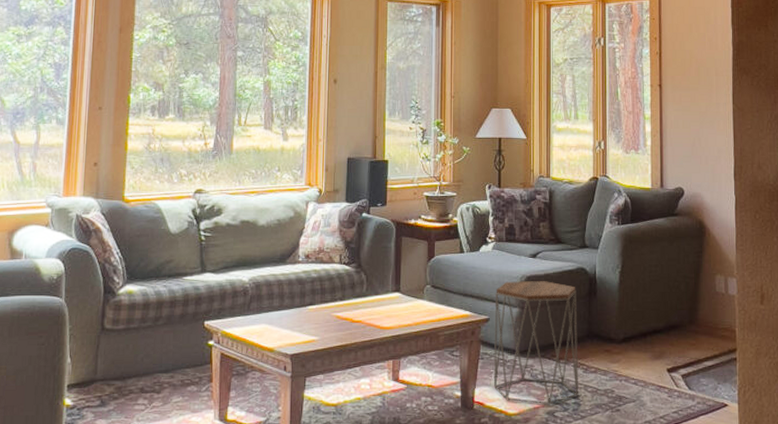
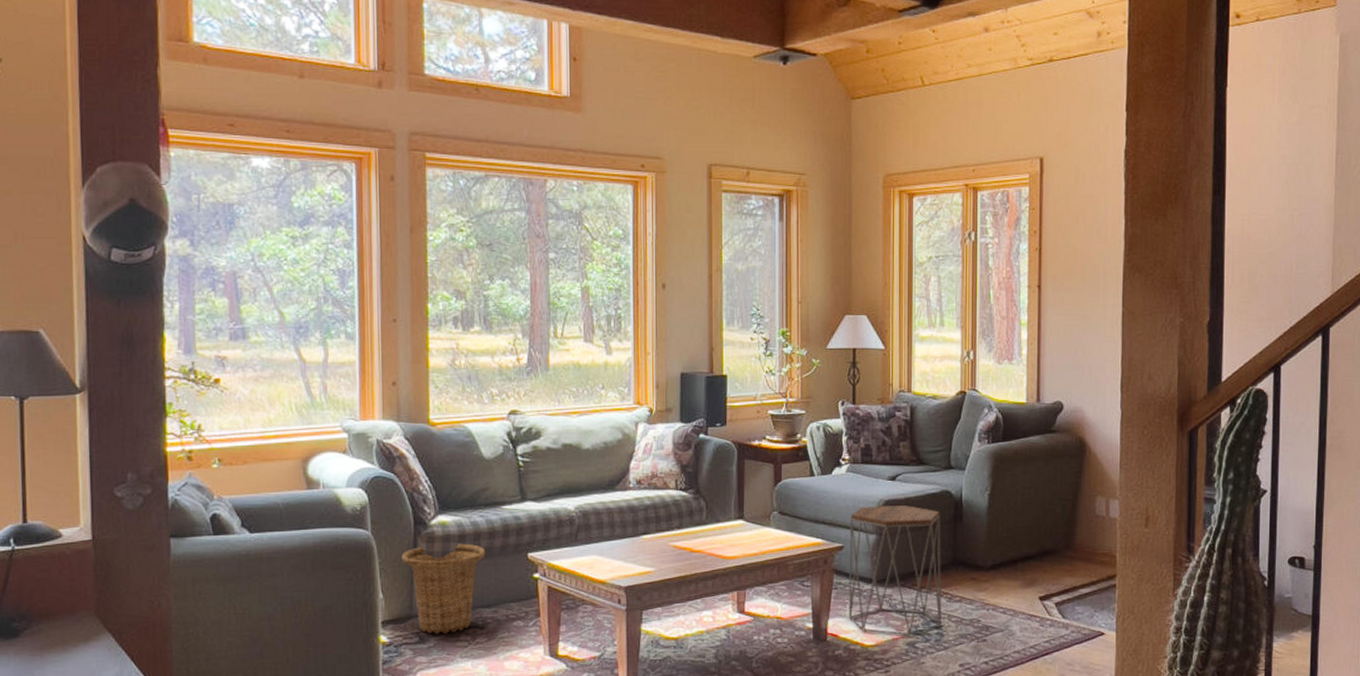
basket: none [89,311,167,398] -> present [401,543,486,634]

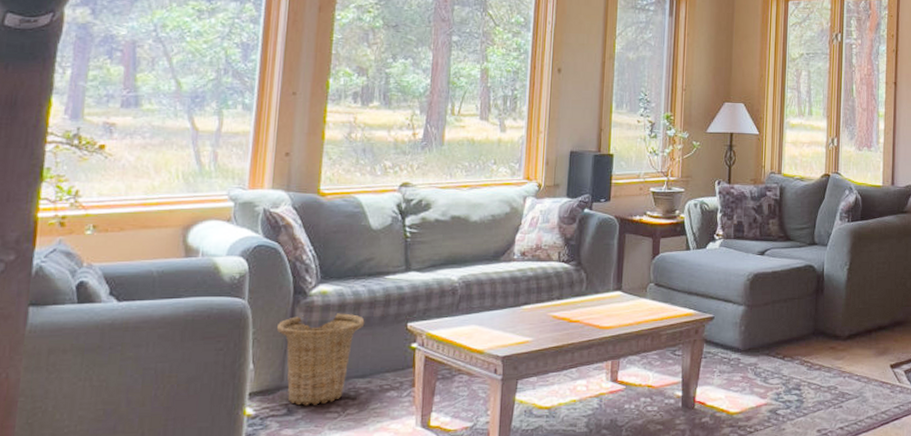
side table: present [849,505,941,636] -> none [716,279,804,403]

